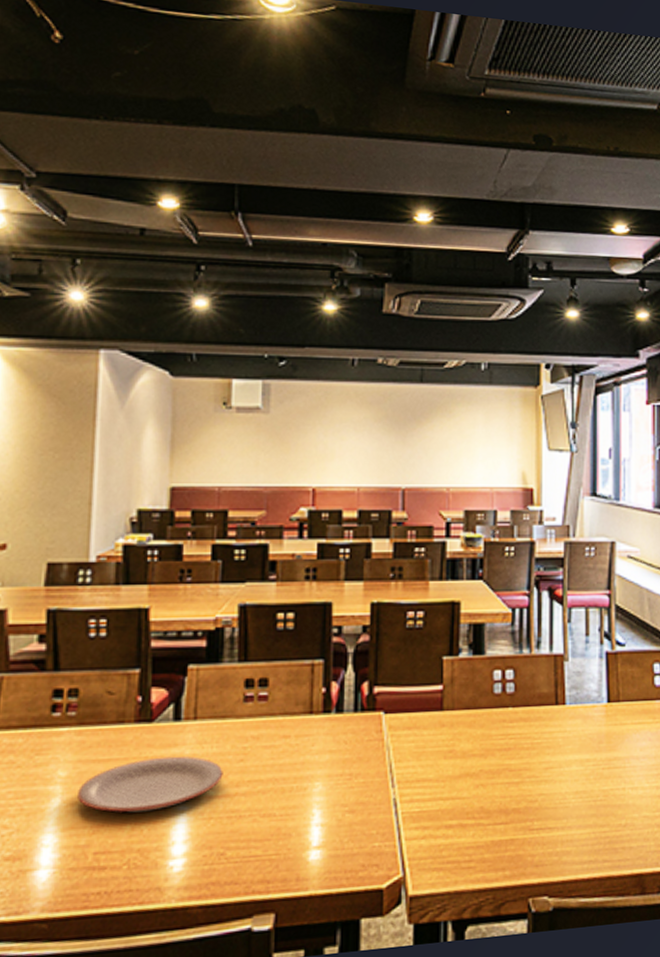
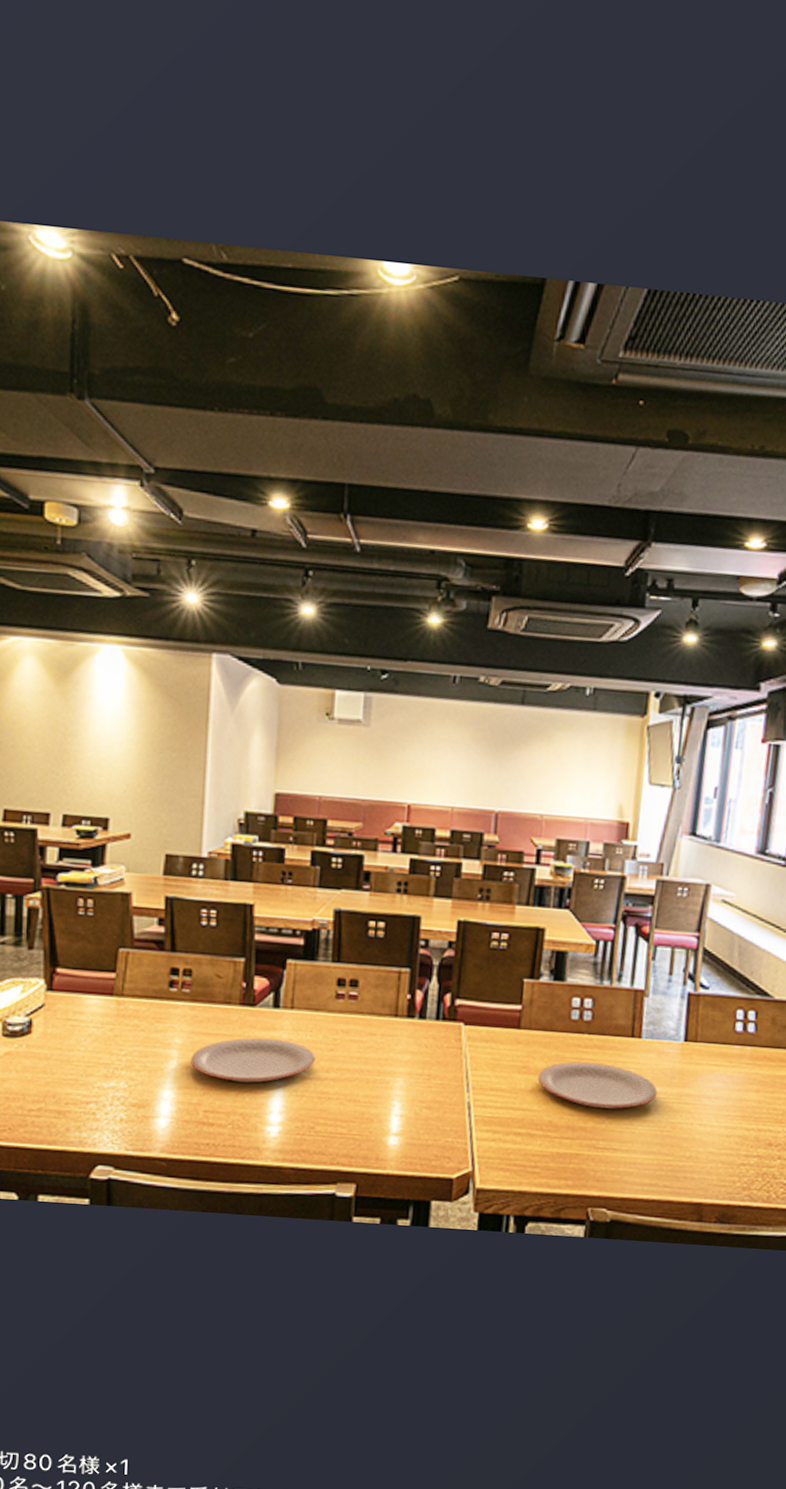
plate: none [465,737,587,786] -> present [537,1061,657,1109]

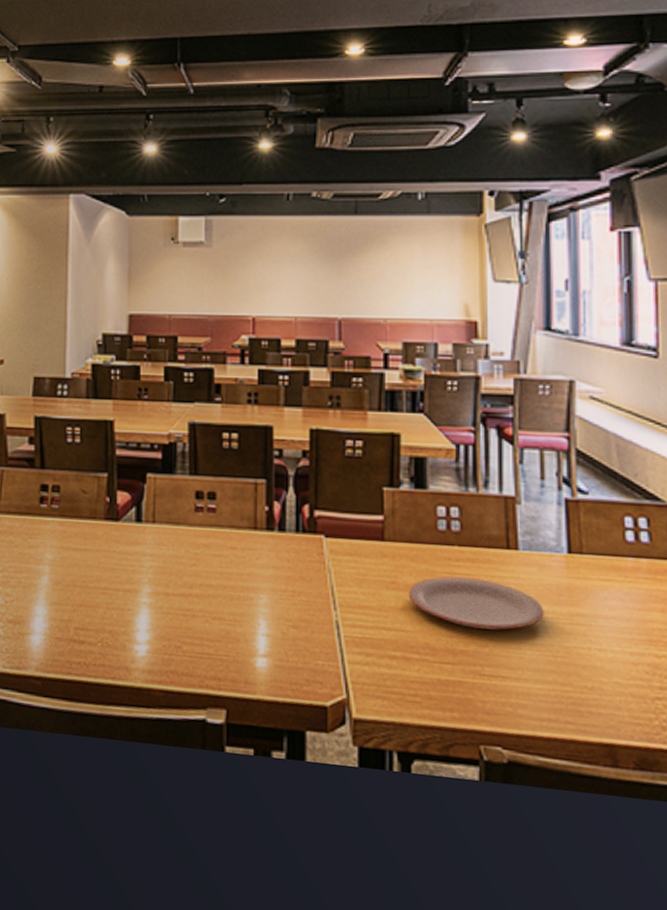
plate: present [191,1037,315,1083] -> none [61,552,179,599]

